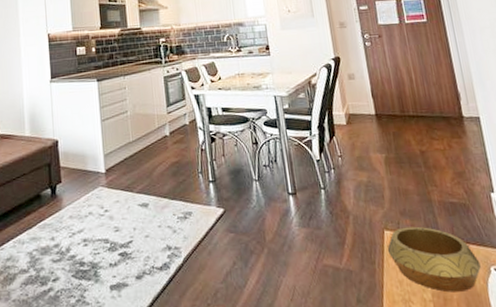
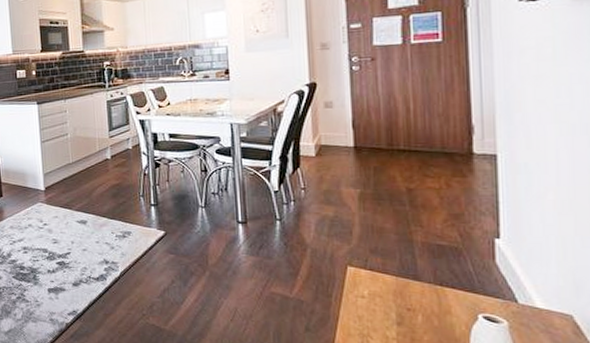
decorative bowl: present [387,226,481,292] -> none [348,265,465,334]

